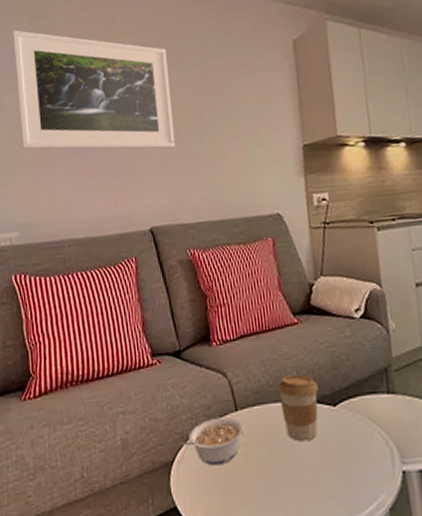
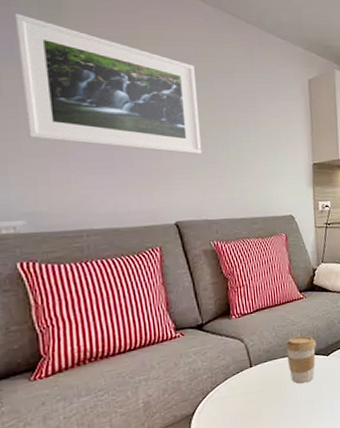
legume: present [181,417,245,466] -> none [202,372,258,412]

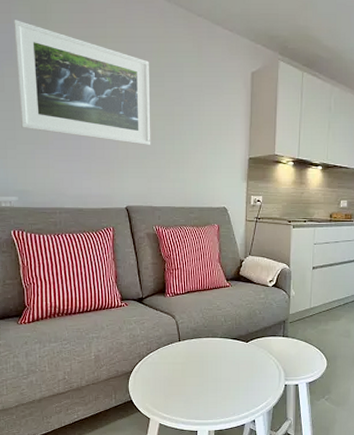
coffee cup: present [285,335,316,384] -> none [210,320,237,364]

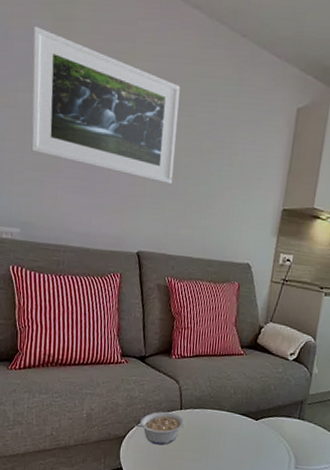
legume: none [139,345,185,375] -> present [134,411,185,445]

